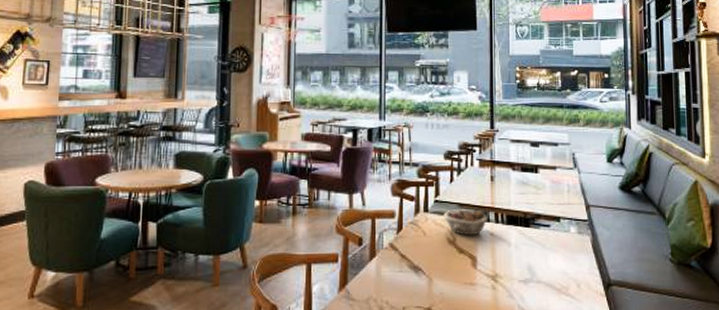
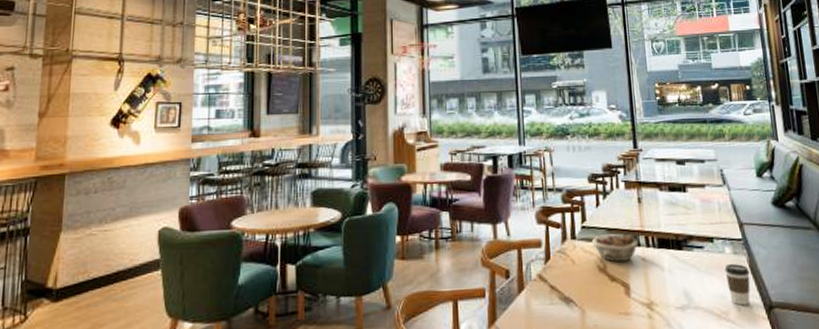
coffee cup: none [568,242,592,282] -> present [724,263,750,306]

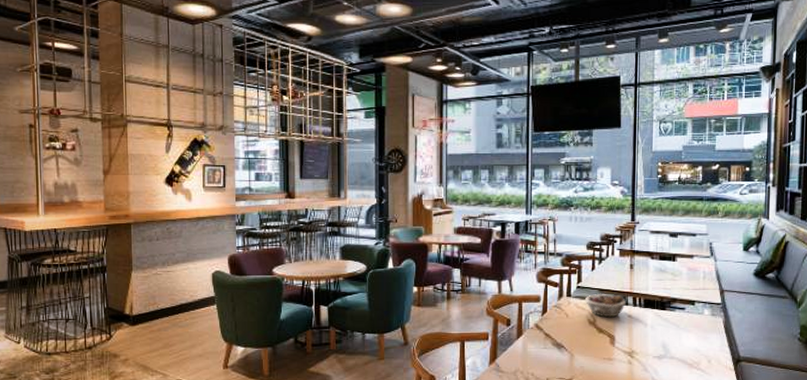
coffee cup: present [724,263,750,306] -> none [701,323,724,358]

